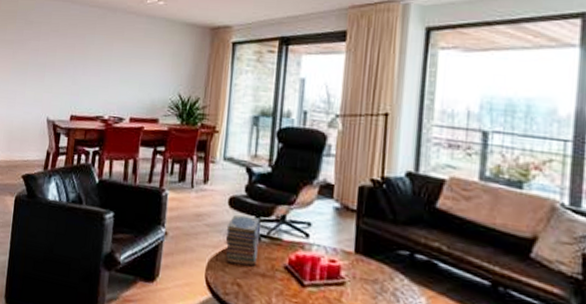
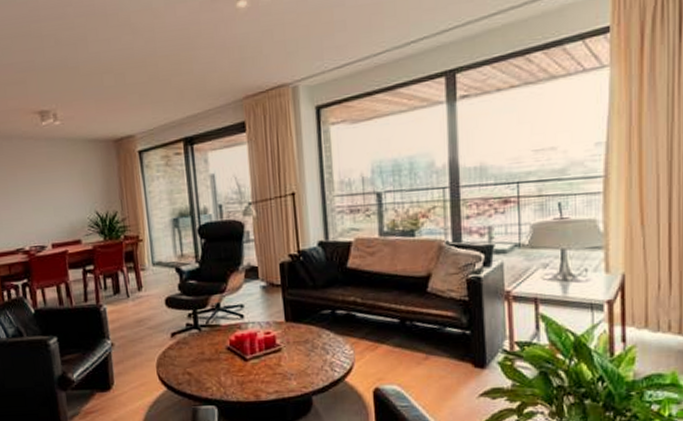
book stack: present [225,214,261,267] -> none [168,311,202,358]

